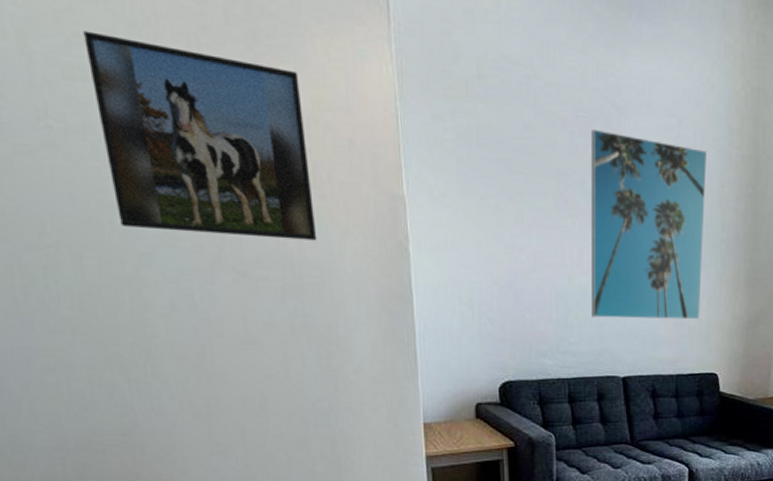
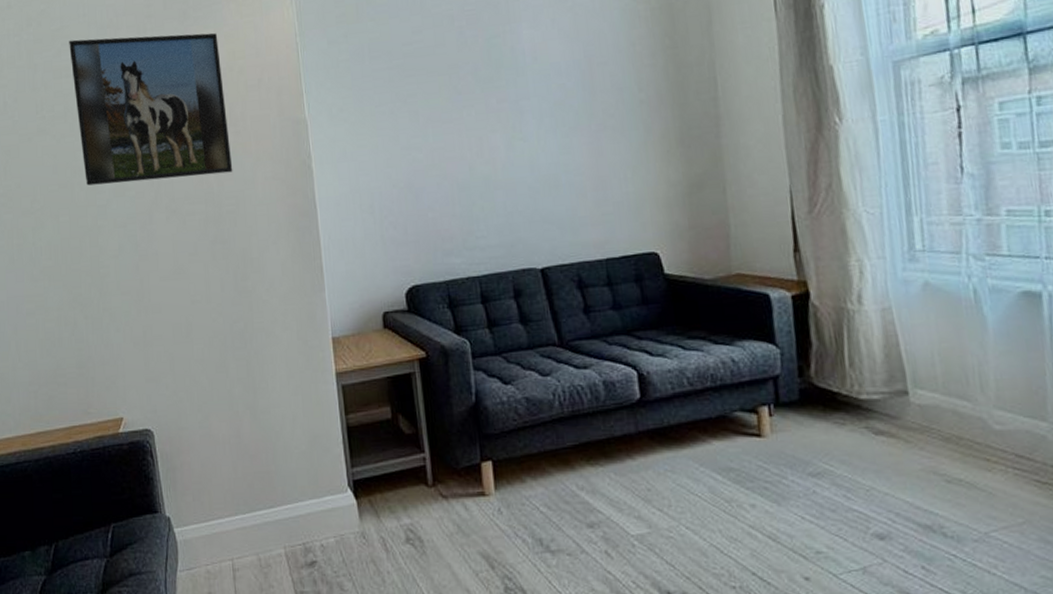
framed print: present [591,128,708,320] -> none [479,12,626,207]

